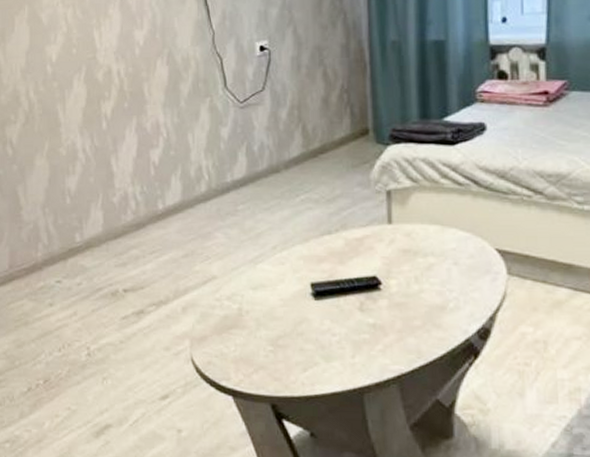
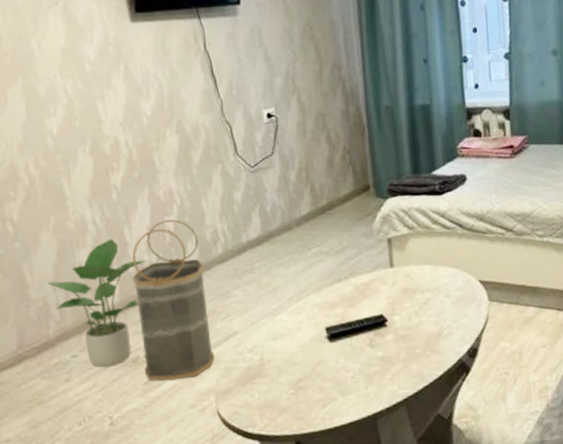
potted plant: none [38,167,131,296] -> present [47,238,147,367]
basket: none [116,152,192,319] -> present [132,219,215,381]

